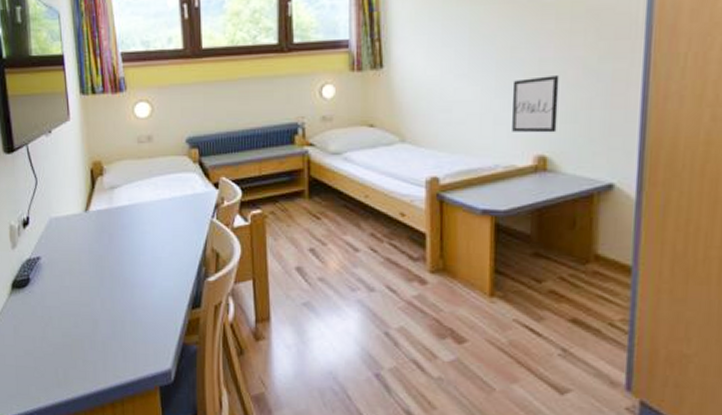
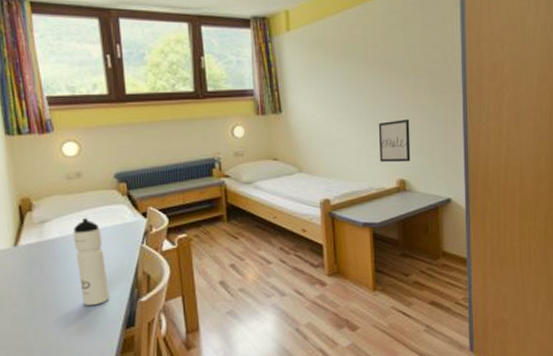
water bottle: none [142,186,176,280] -> present [73,218,109,305]

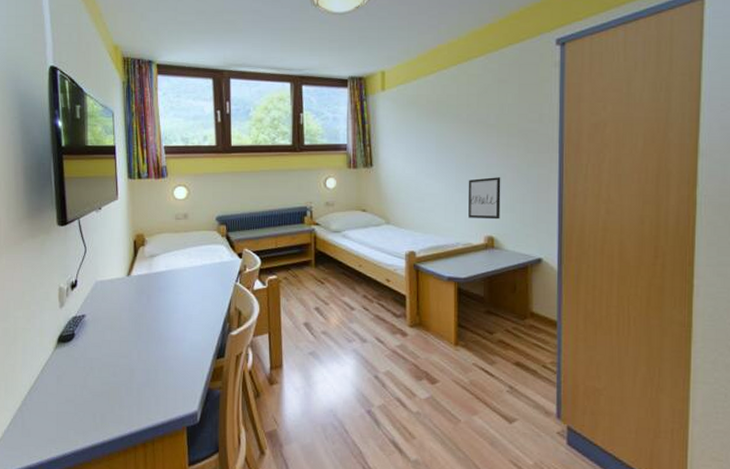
water bottle: present [73,218,109,305] -> none [177,255,204,334]

